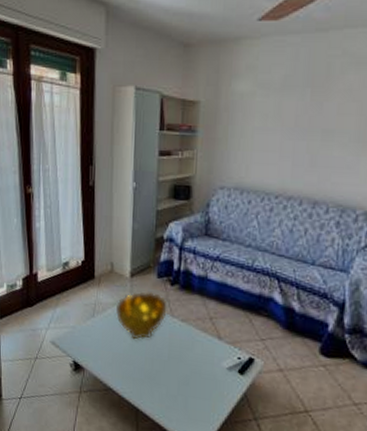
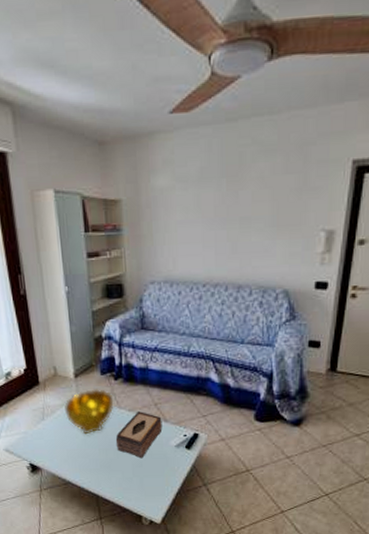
tissue box: none [163,323,216,376] -> present [115,411,163,459]

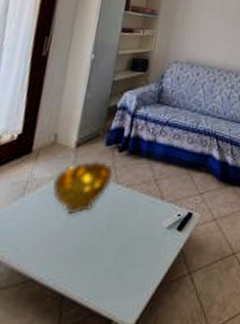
tissue box: present [115,411,163,459] -> none [102,188,159,244]

